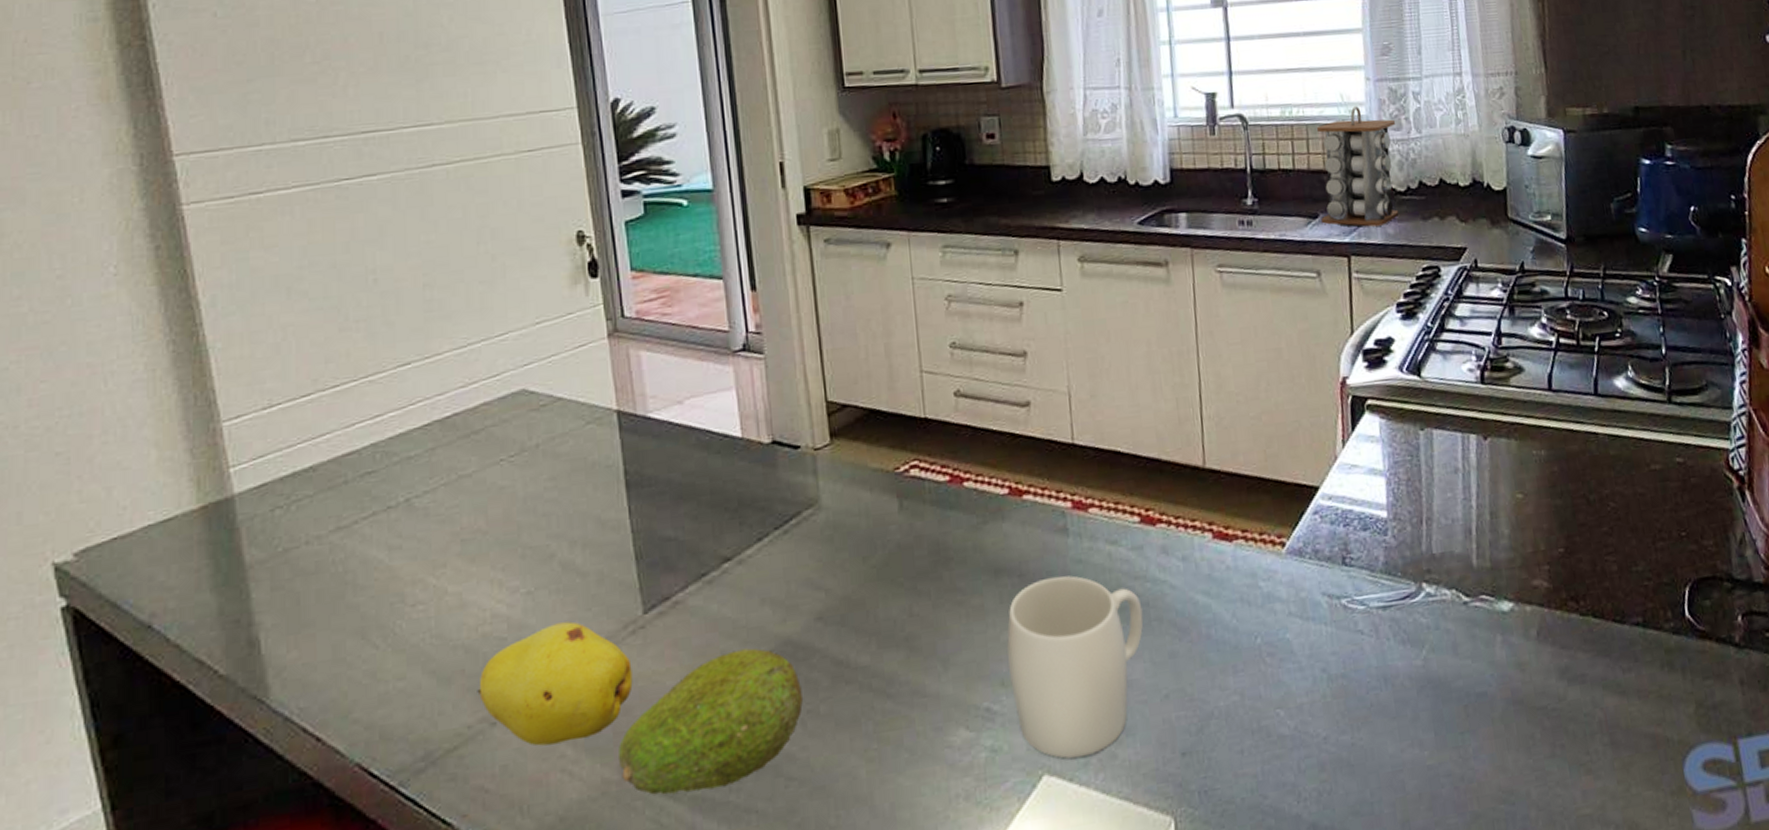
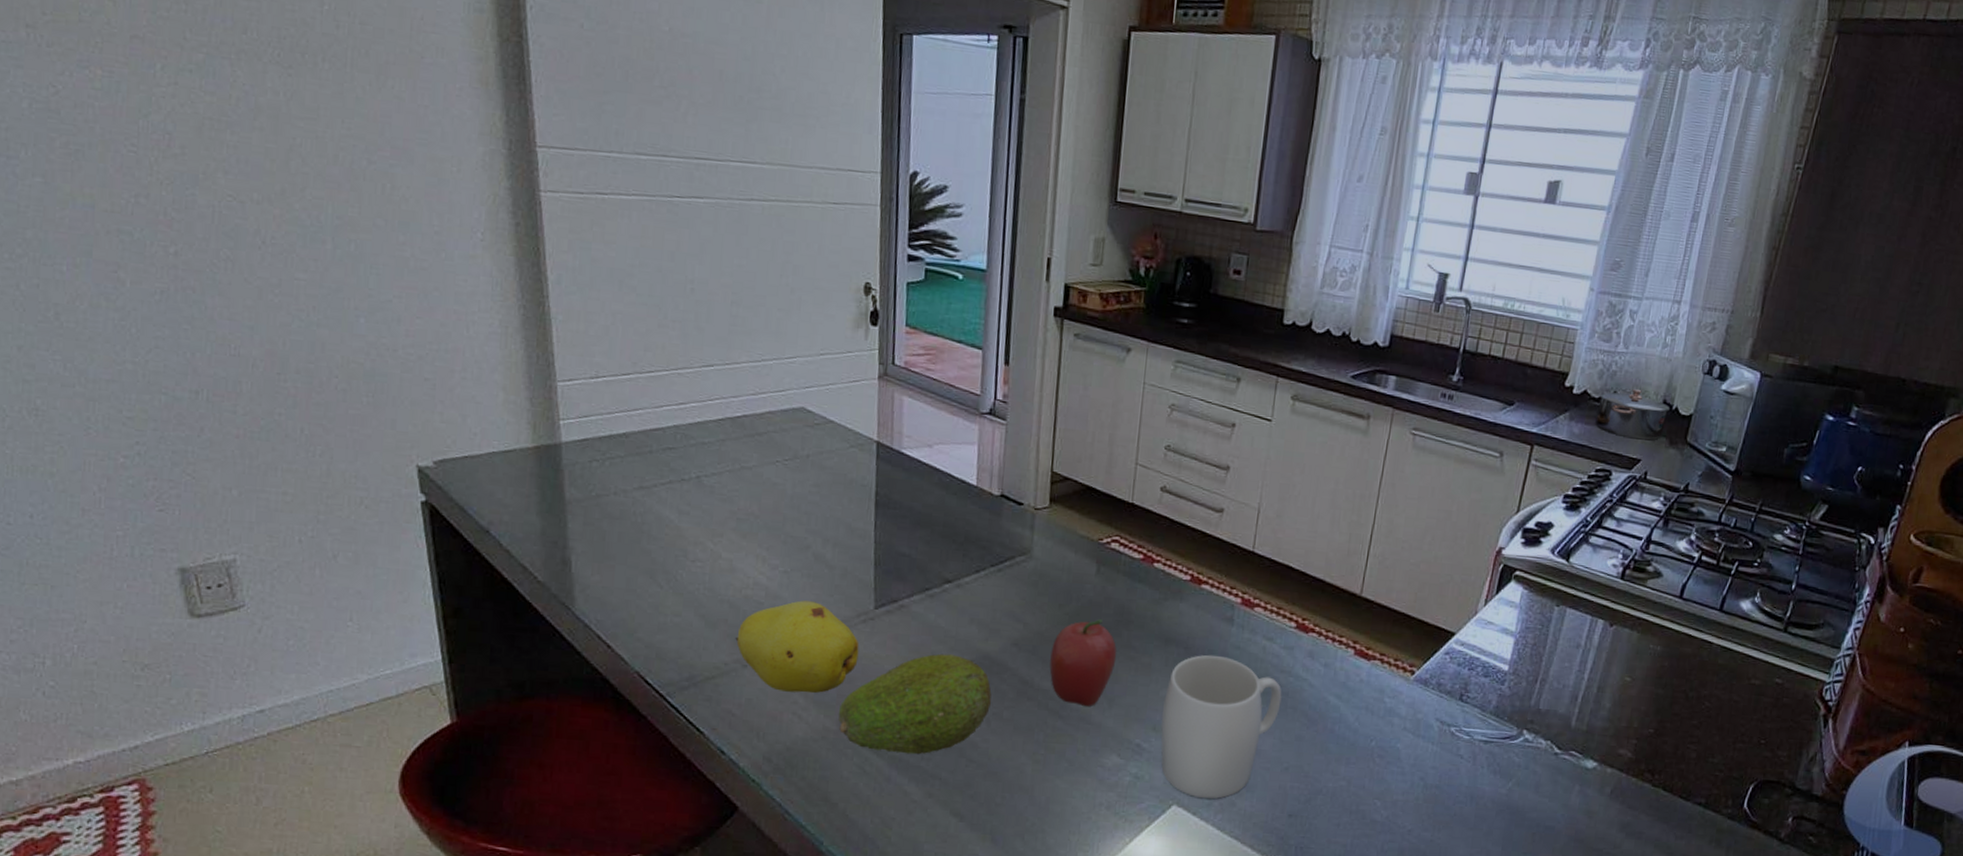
fruit: none [863,563,942,677] -> present [1049,618,1117,706]
spice rack: present [1317,106,1399,227] -> none [1515,312,1608,425]
cooking pot: none [1405,172,1482,228] -> present [1595,388,1670,441]

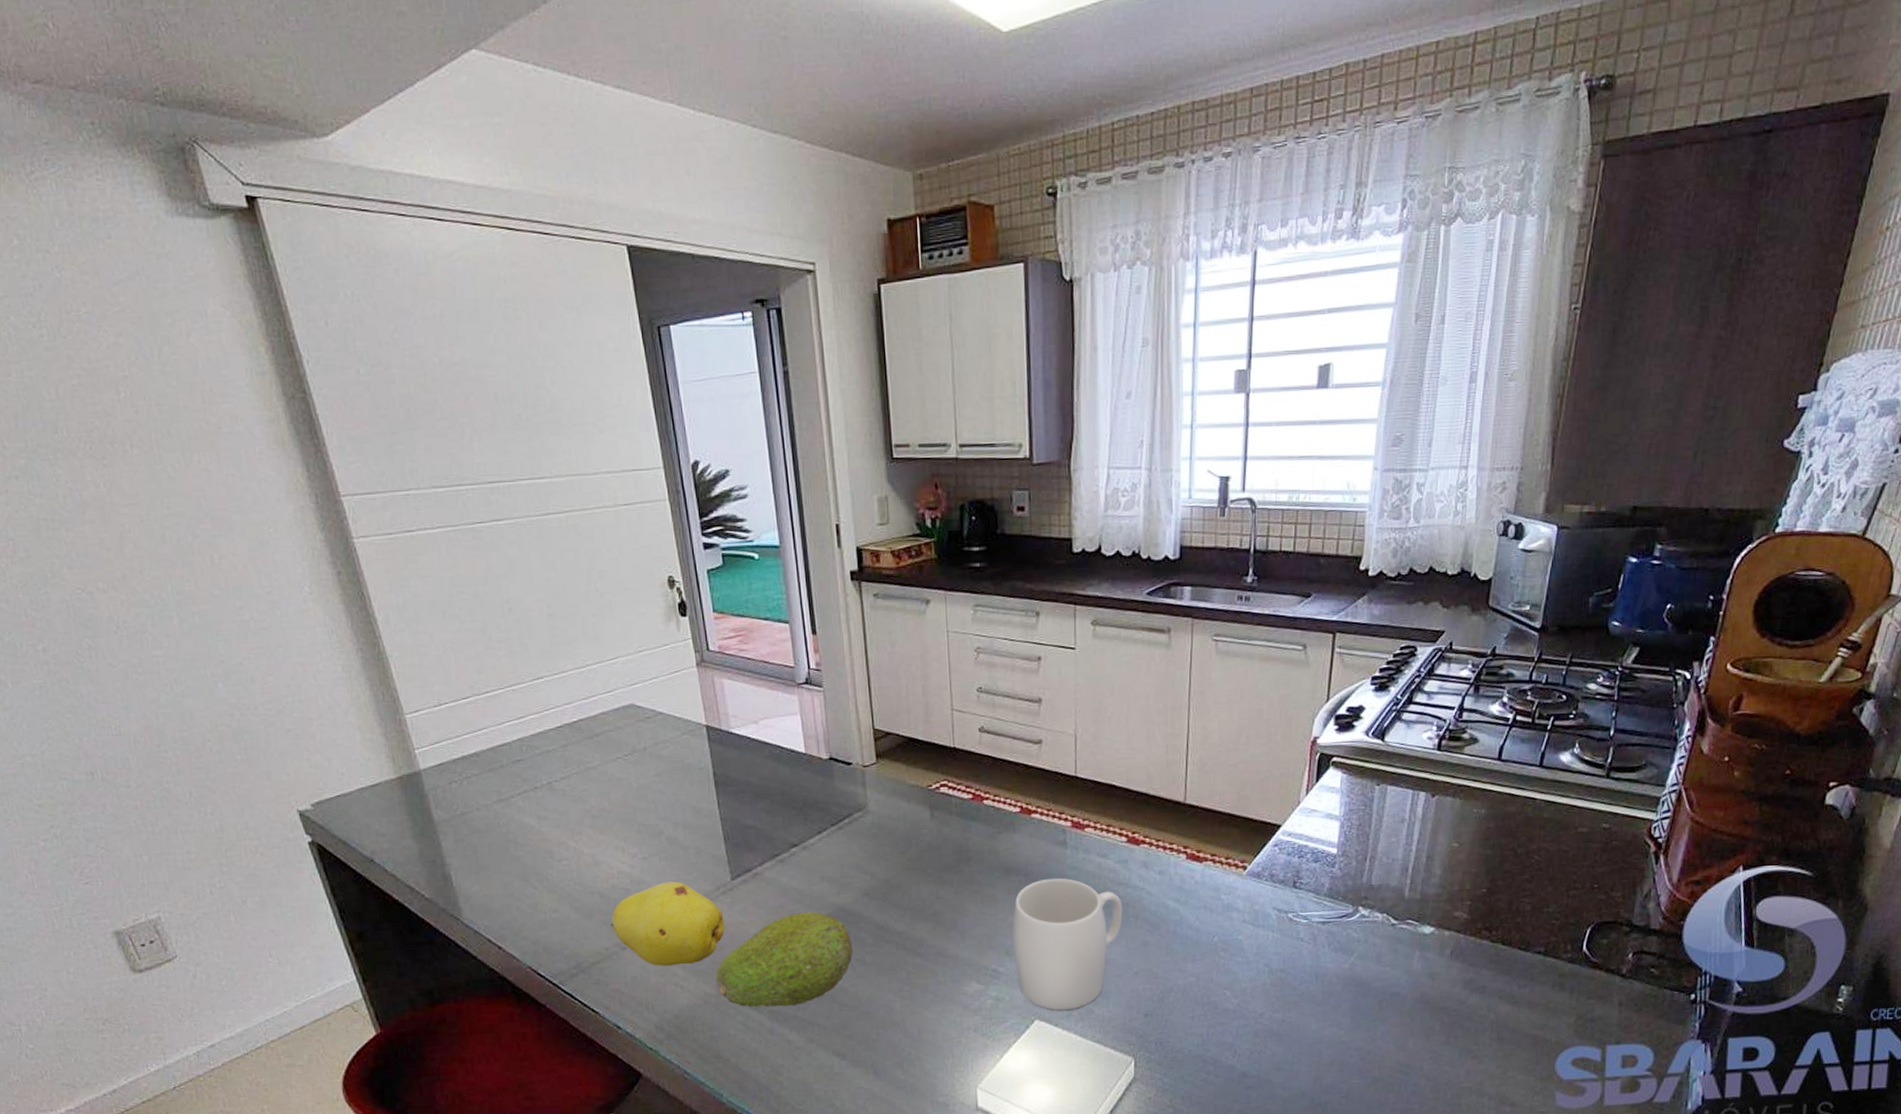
fruit: present [1049,618,1117,706] -> none [900,859,962,942]
cooking pot: present [1595,388,1670,441] -> none [1394,561,1468,612]

